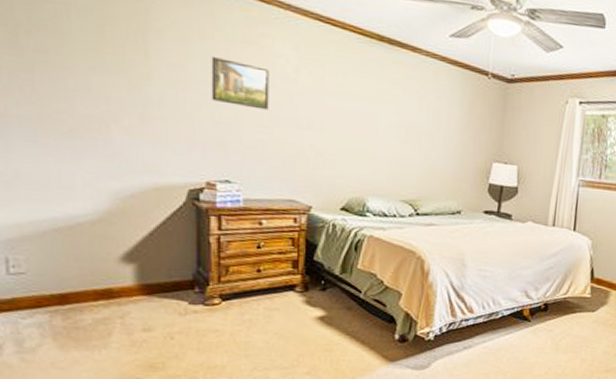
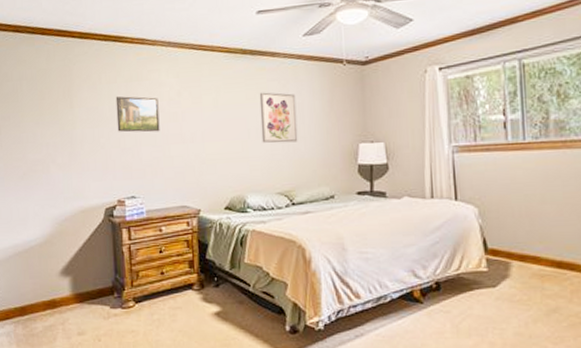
wall art: none [391,89,434,150] -> present [259,92,298,143]

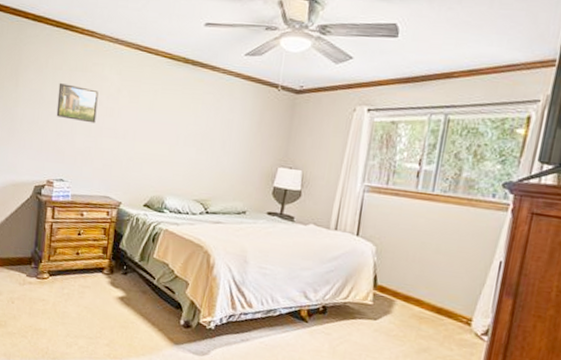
wall art: present [259,92,298,143] -> none [188,103,228,156]

